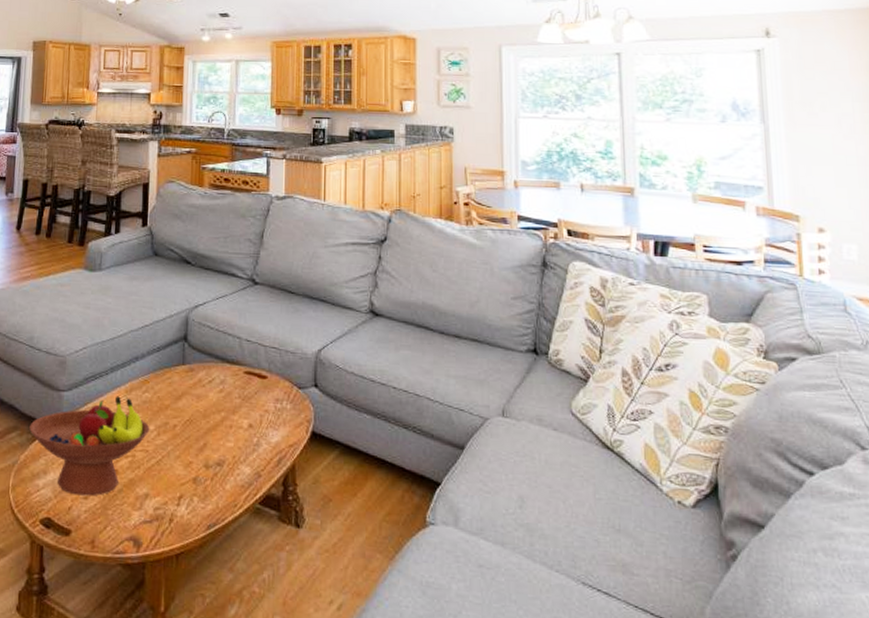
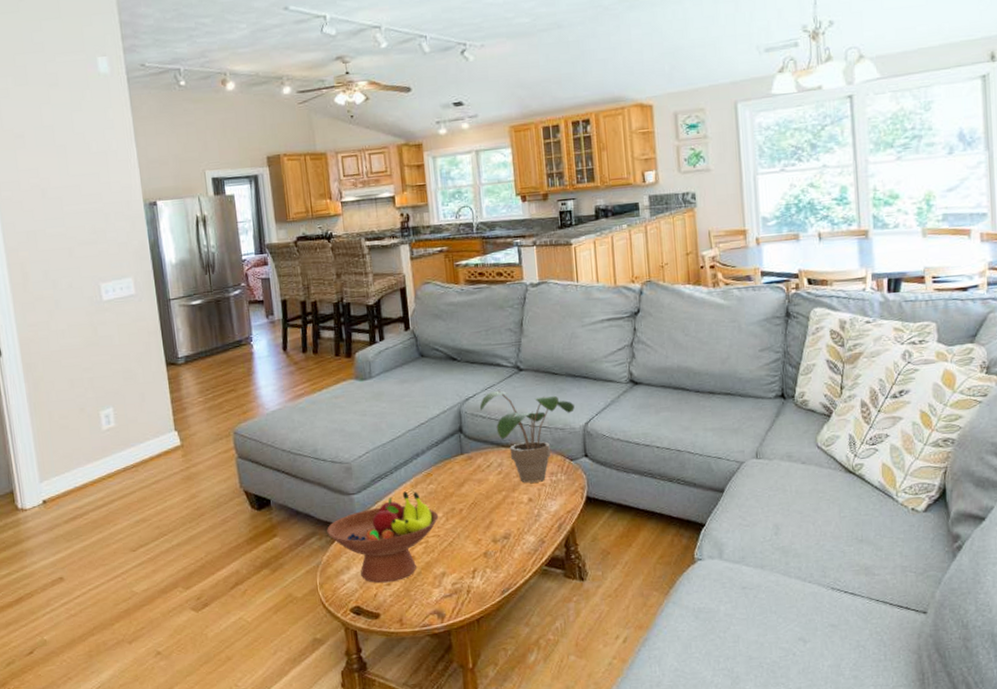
potted plant: none [208,301,308,408] -> present [479,390,575,483]

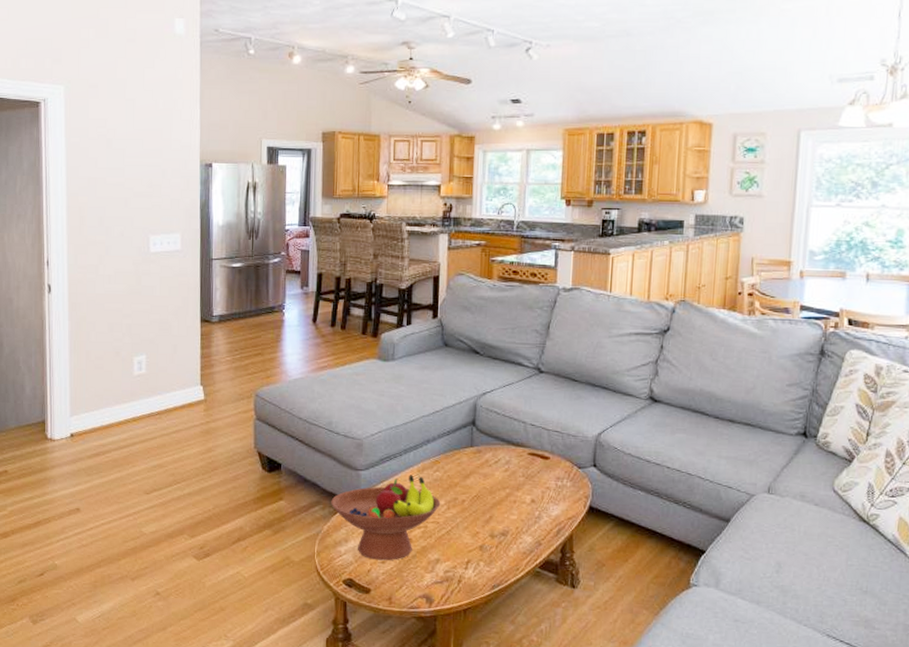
potted plant: present [479,390,575,483] -> none [495,389,590,485]

